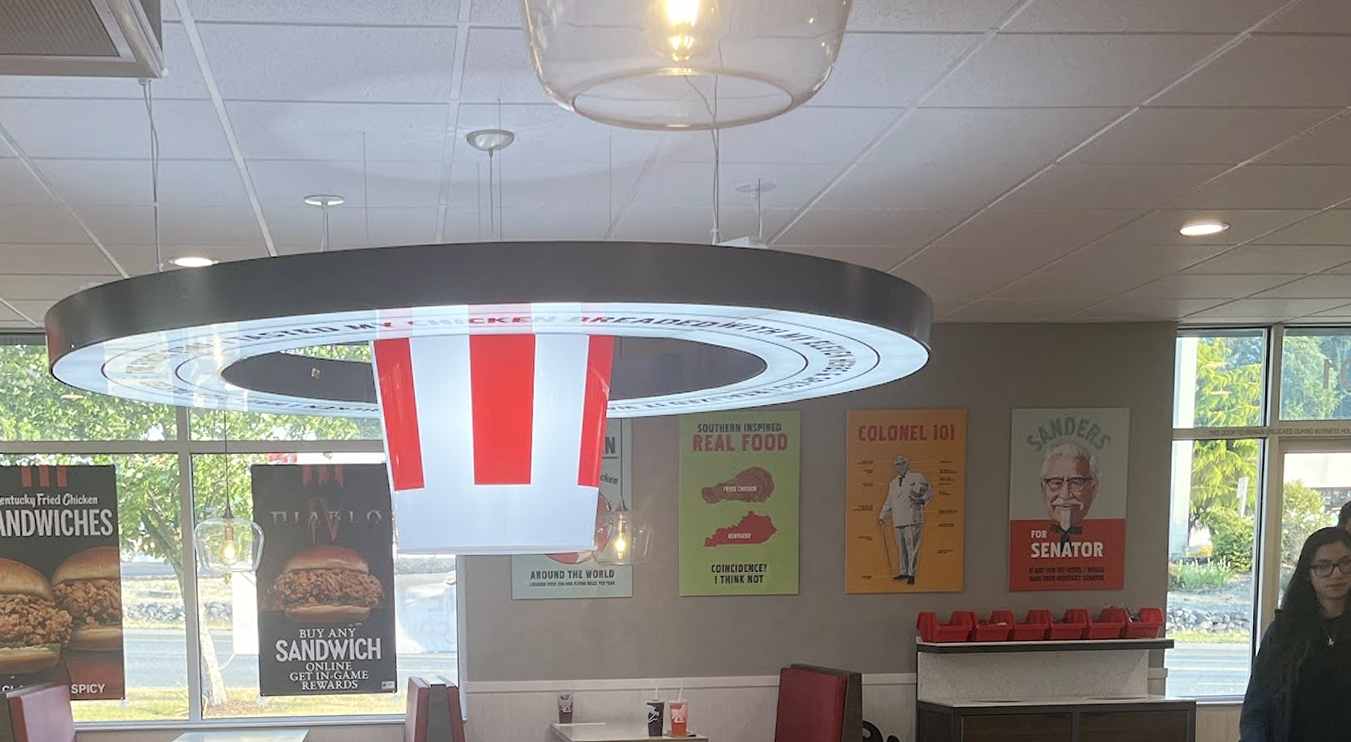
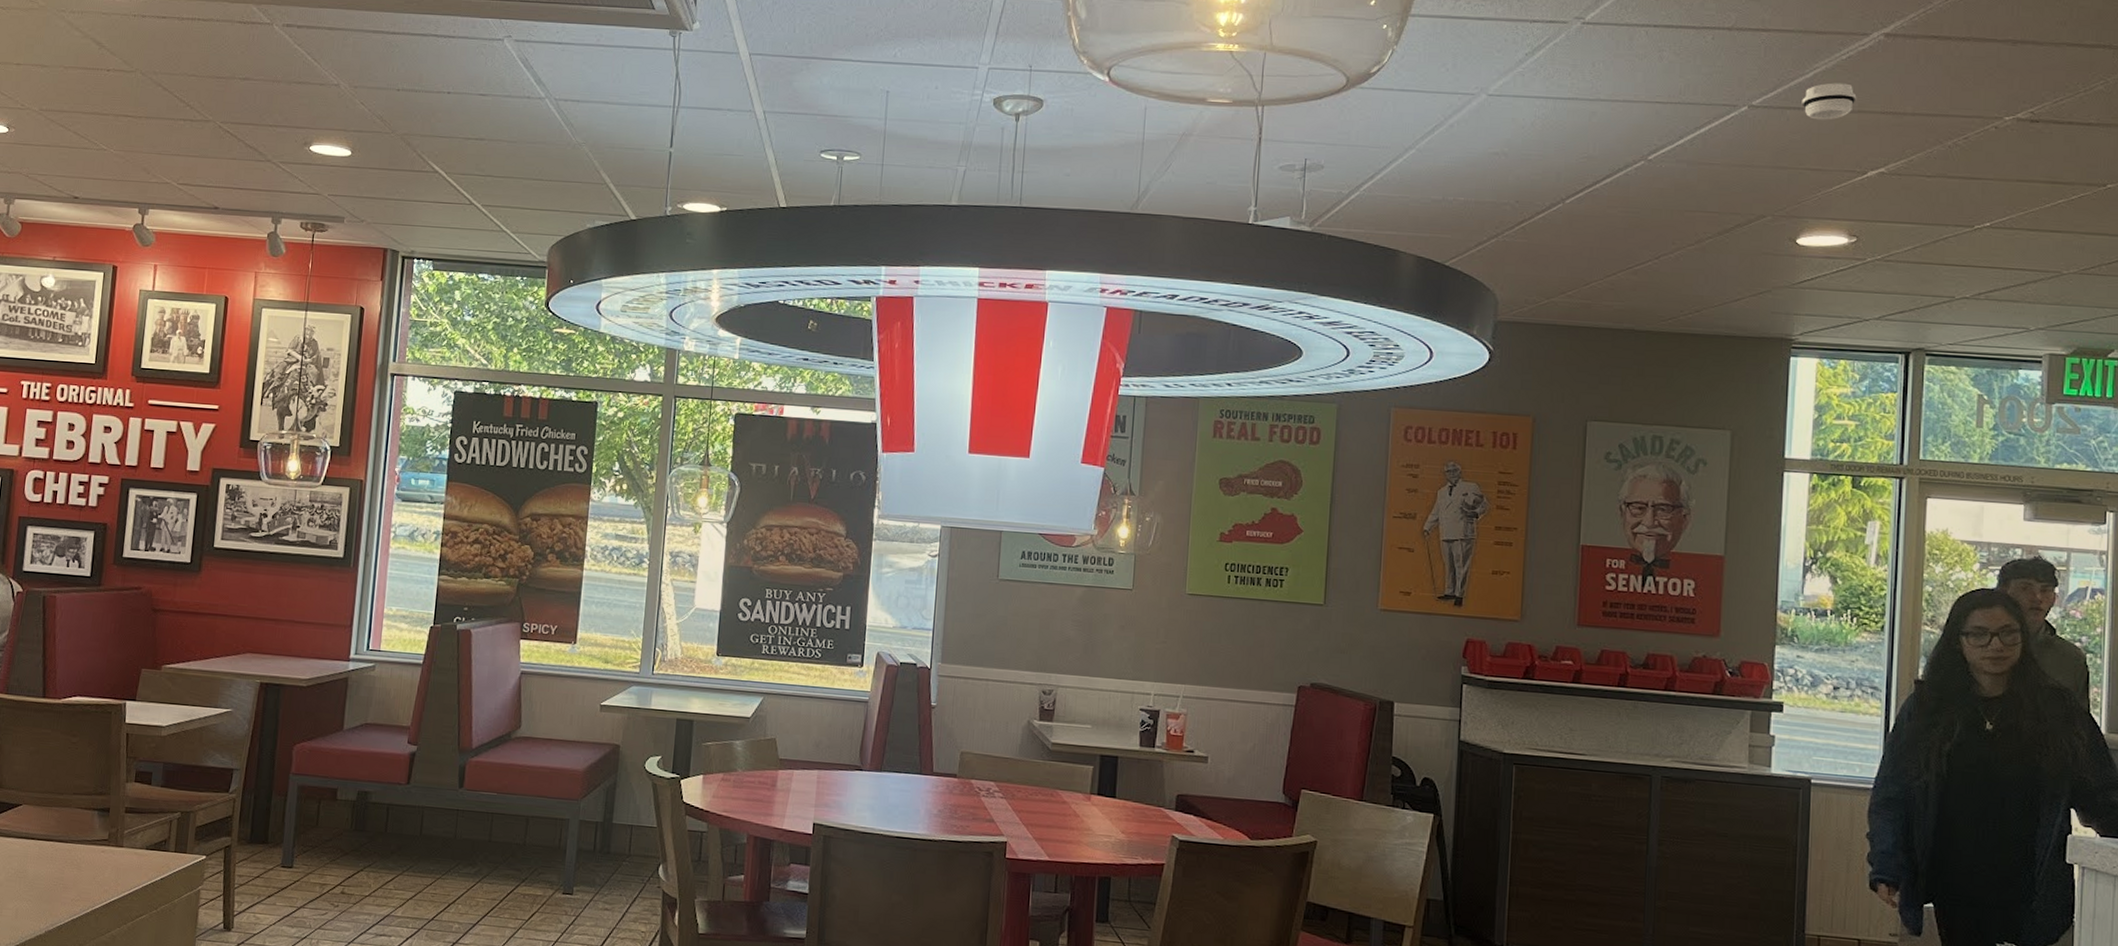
smoke detector: none [1183,81,1229,117] -> present [1801,82,1857,120]

